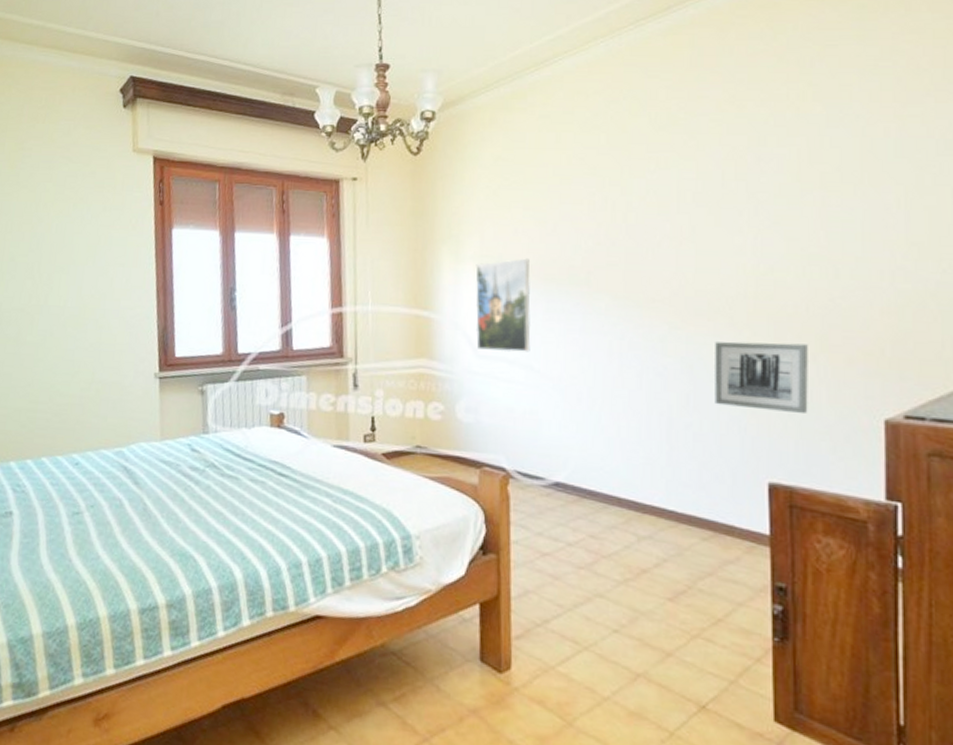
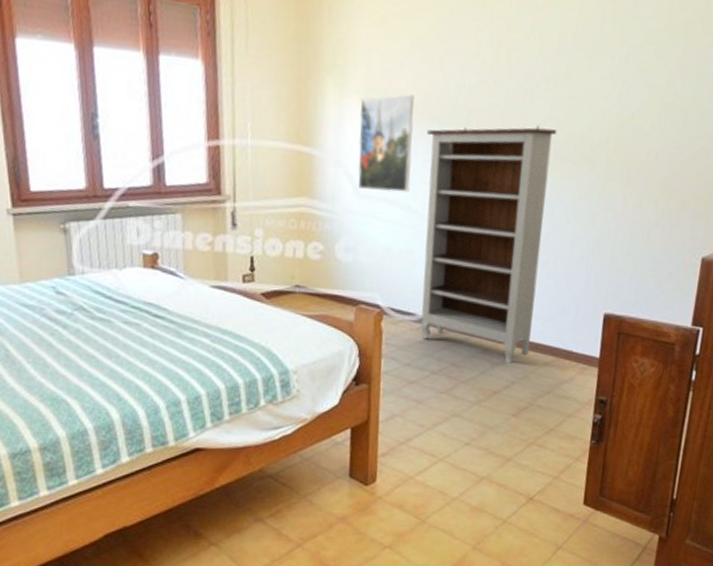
bookshelf: none [545,282,686,538] -> present [420,125,557,364]
wall art: present [715,341,808,413] -> none [569,185,652,252]

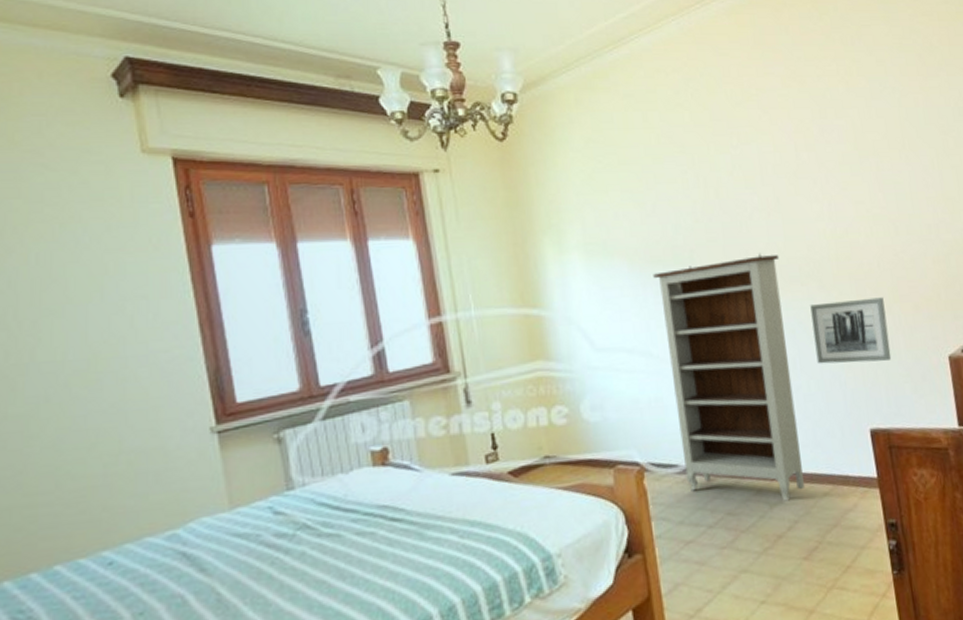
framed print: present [357,94,414,193] -> none [581,242,647,342]
wall art: none [569,185,652,252] -> present [810,297,892,364]

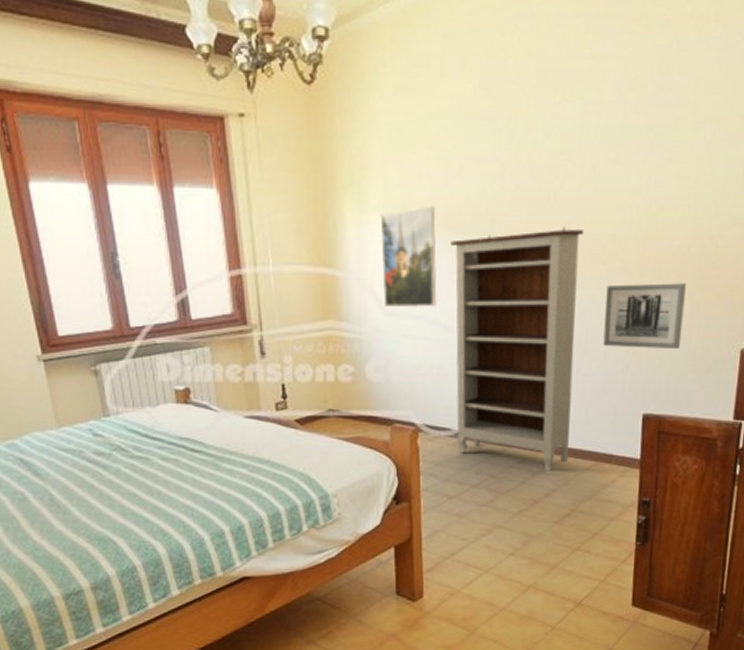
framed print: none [581,242,647,342] -> present [380,205,437,308]

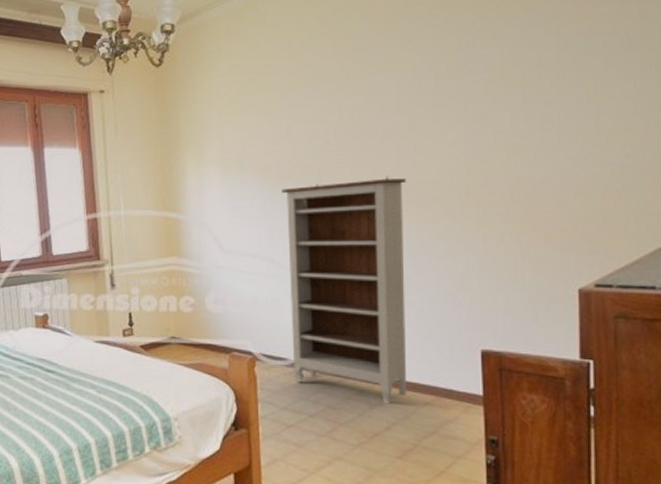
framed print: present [380,205,437,308] -> none [218,160,270,247]
wall art: present [603,283,686,348] -> none [433,225,514,287]

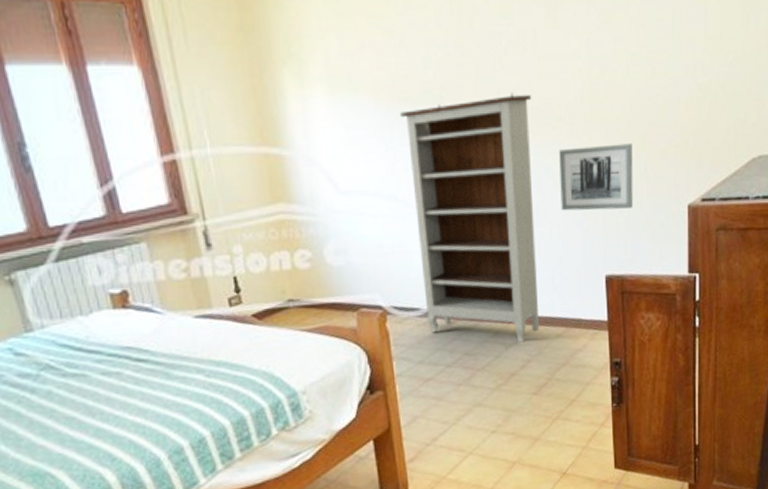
wall art: none [433,225,514,287] -> present [559,143,634,211]

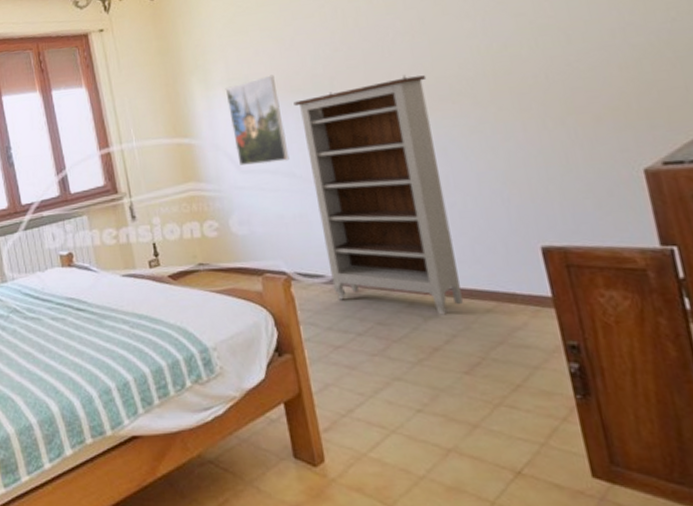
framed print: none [323,76,392,185] -> present [225,74,290,165]
wall art: present [559,143,634,211] -> none [463,110,567,181]

